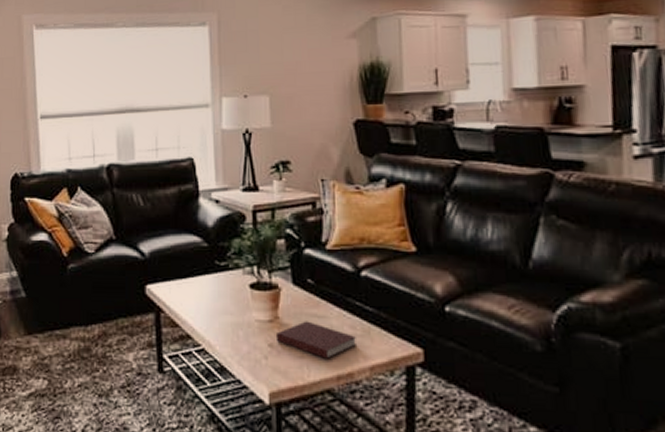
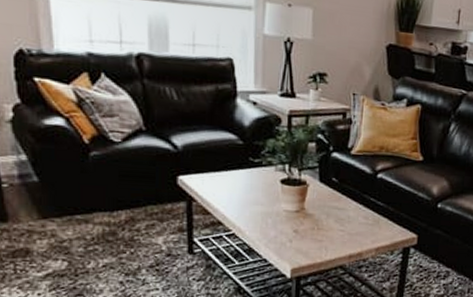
notebook: present [275,321,356,359] -> none [300,212,367,242]

